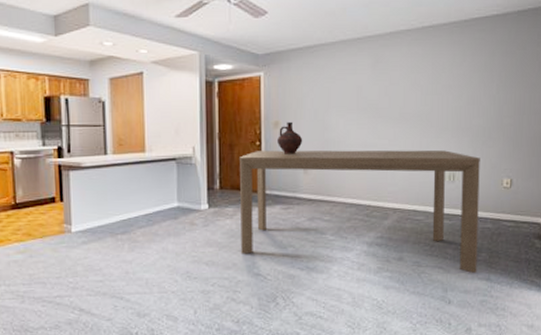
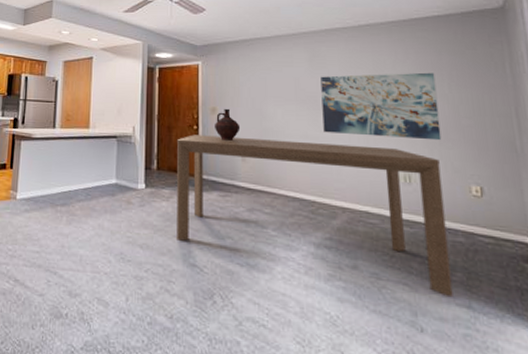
wall art: none [382,74,487,140] -> present [320,72,442,141]

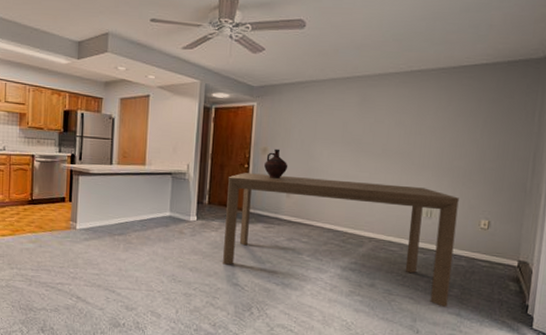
wall art: present [320,72,442,141] -> none [363,119,472,181]

